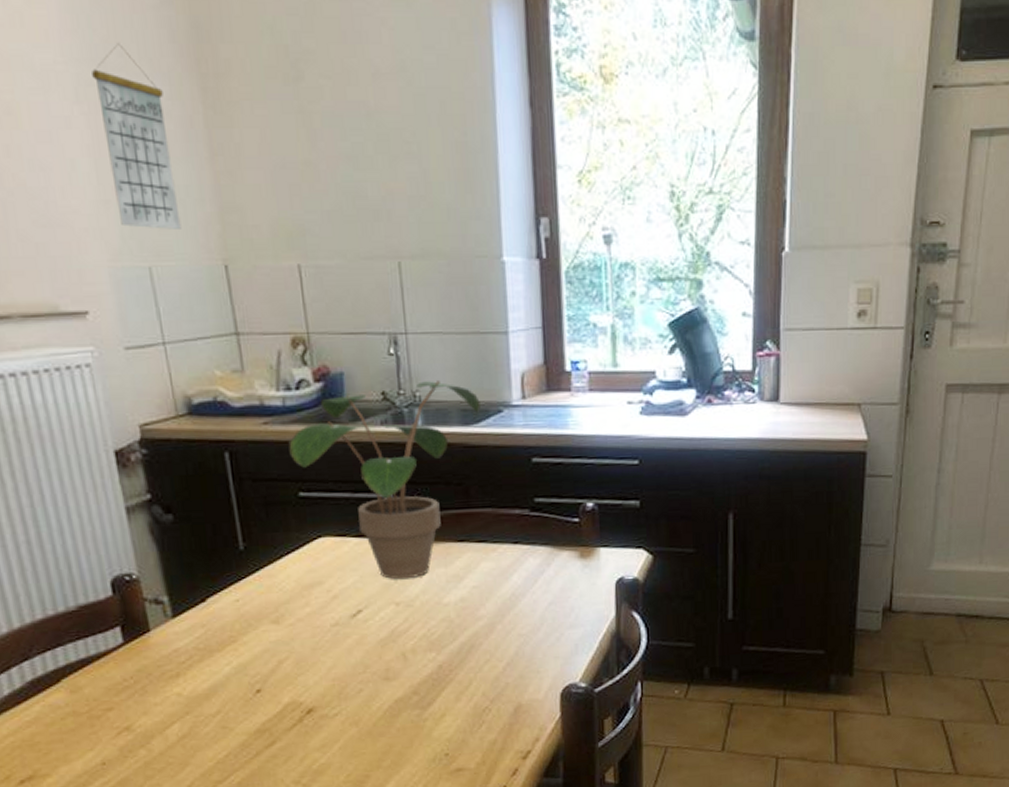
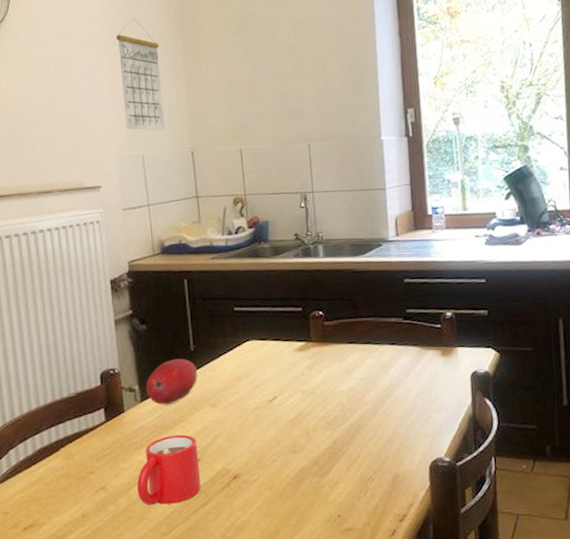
mug: none [175,659,264,748] -> present [137,434,201,505]
fruit: none [178,560,252,622] -> present [145,358,198,405]
potted plant: present [288,381,481,580] -> none [228,225,366,373]

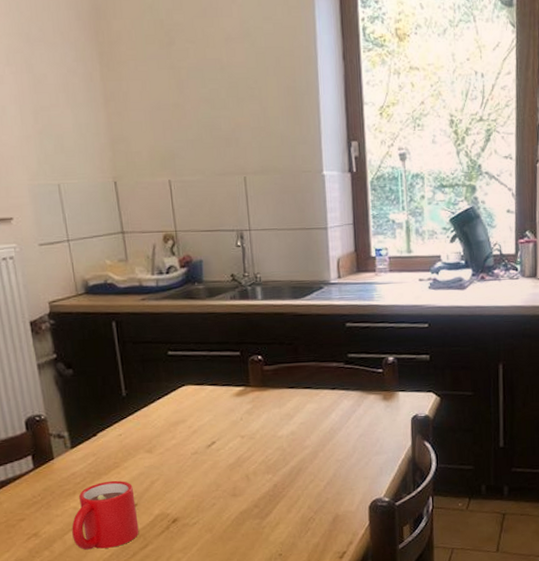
calendar: present [116,18,165,131] -> none [19,22,83,156]
fruit: present [145,358,198,405] -> none [75,404,132,452]

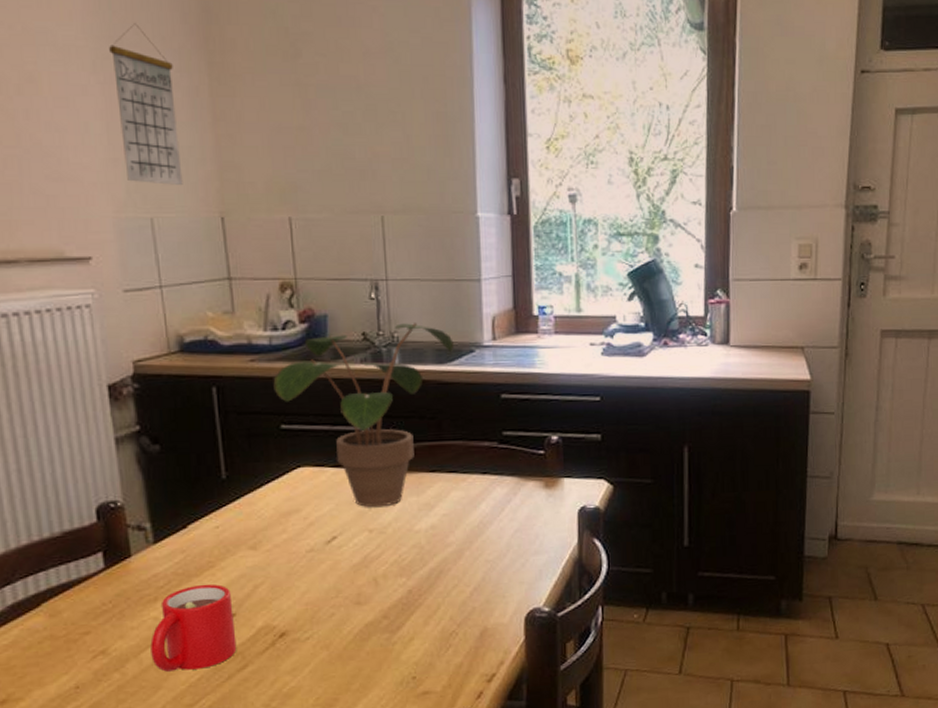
calendar: none [19,22,83,156] -> present [109,23,183,185]
potted plant: none [160,265,306,418] -> present [273,323,454,508]

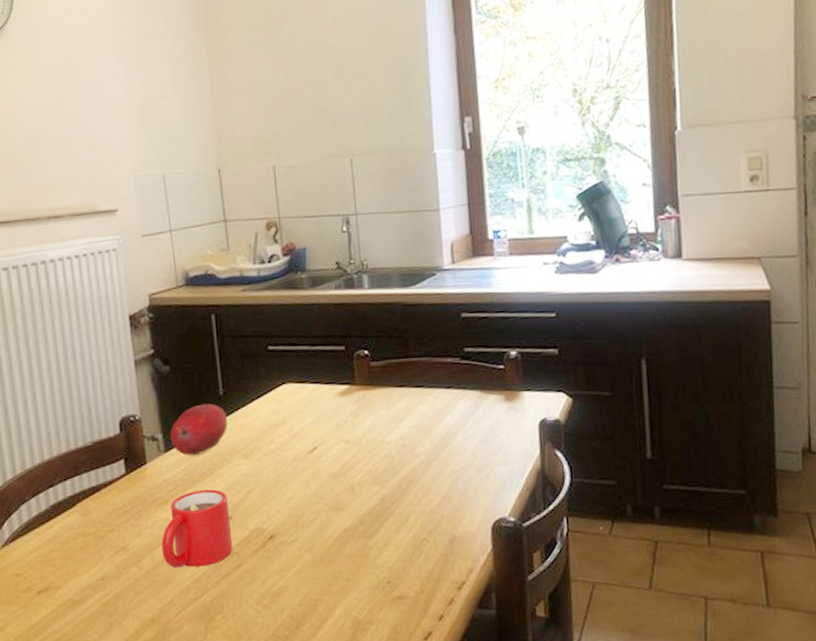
calendar: present [109,23,183,185] -> none [132,18,188,146]
fruit: none [160,488,232,548] -> present [170,403,228,456]
potted plant: present [273,323,454,508] -> none [261,251,417,421]

